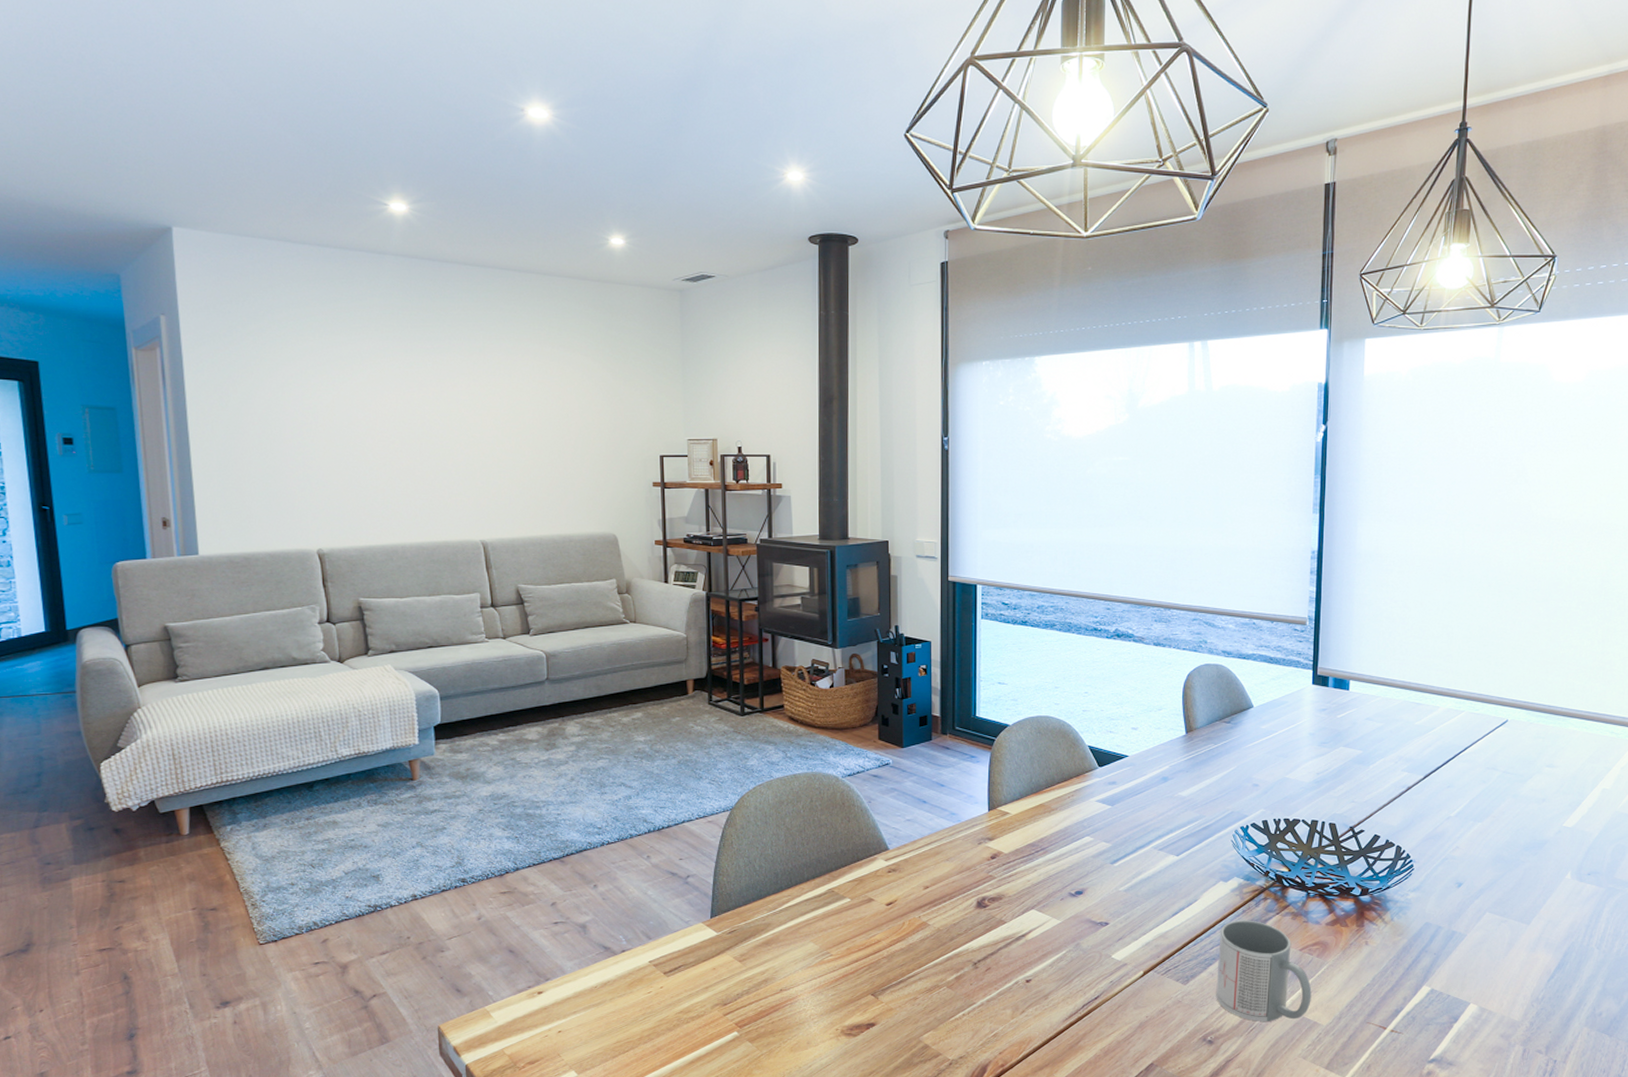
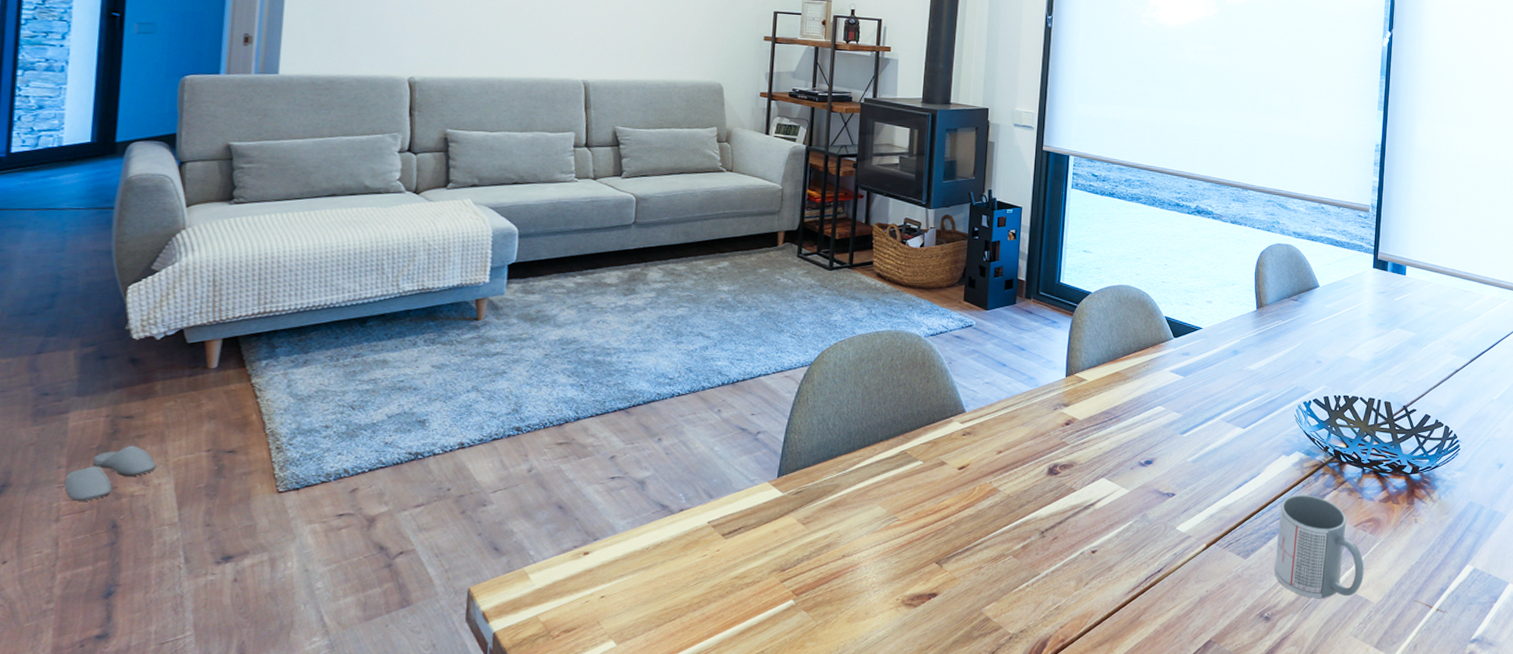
slippers: none [78,906,153,956] -> present [64,445,157,501]

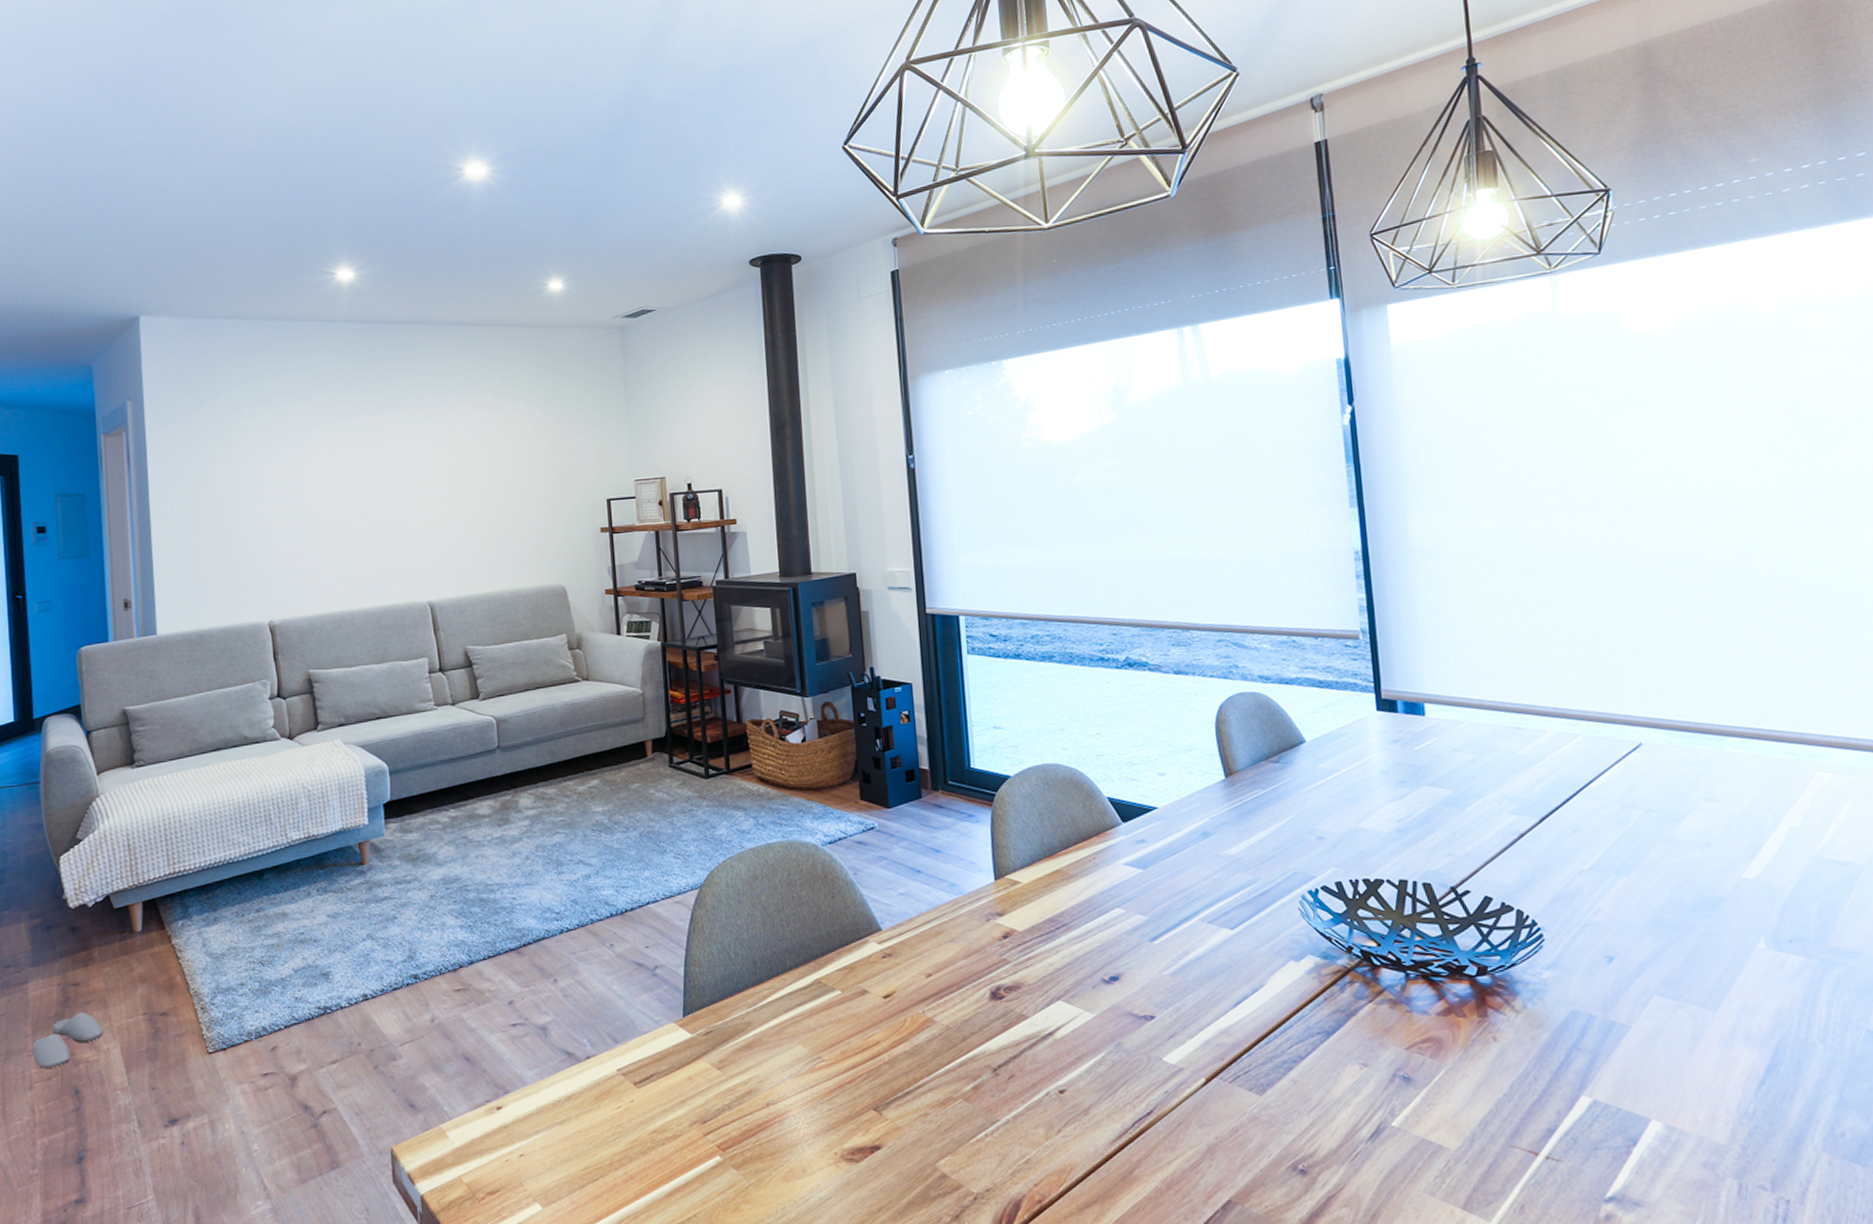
mug: present [1274,494,1364,598] -> none [1298,1010,1431,1144]

